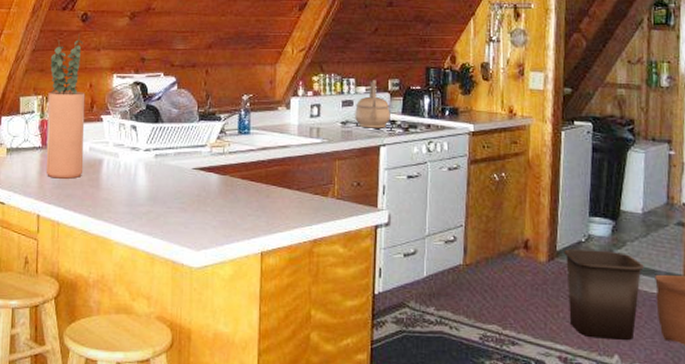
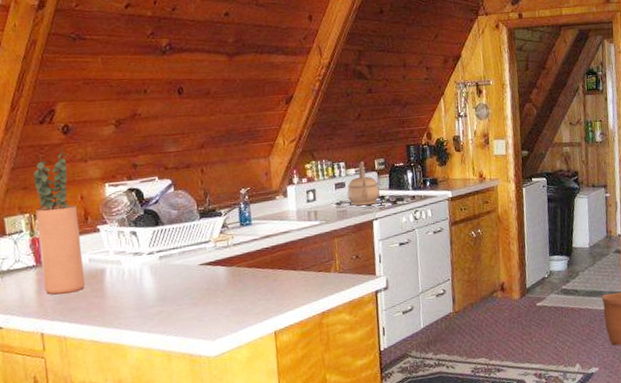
waste bin: present [564,249,644,340] -> none [532,281,593,354]

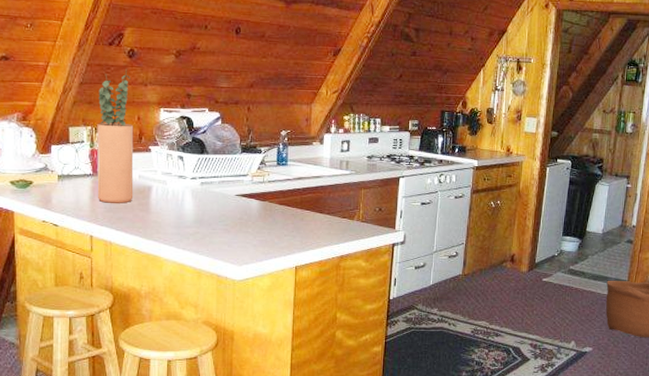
kettle: present [346,159,380,206] -> none [378,118,410,163]

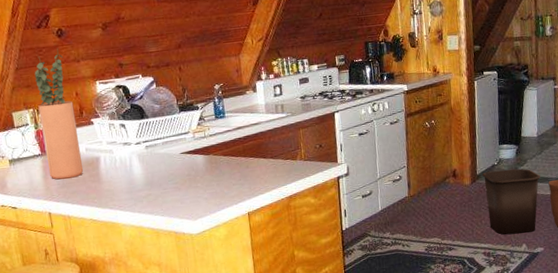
waste bin: none [540,262,600,330] -> present [482,168,540,235]

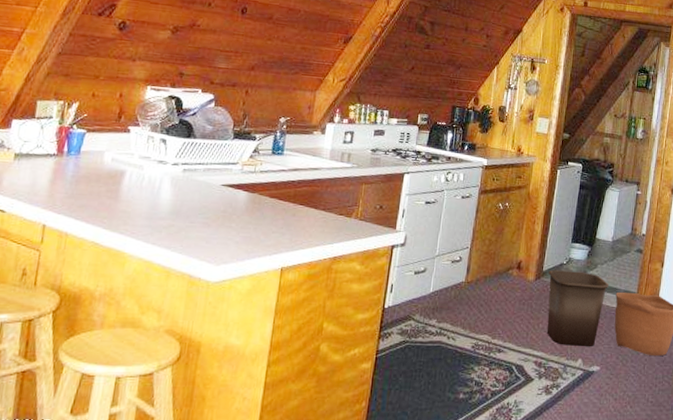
vase: present [34,48,83,180] -> none [58,41,118,189]

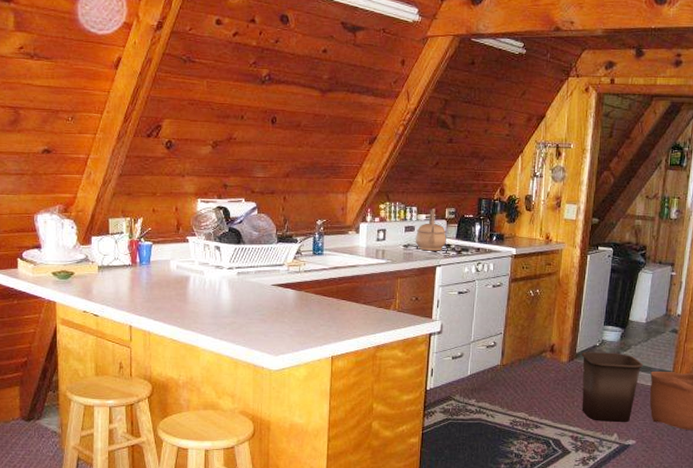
kettle: none [384,111,418,158] -> present [415,206,447,251]

